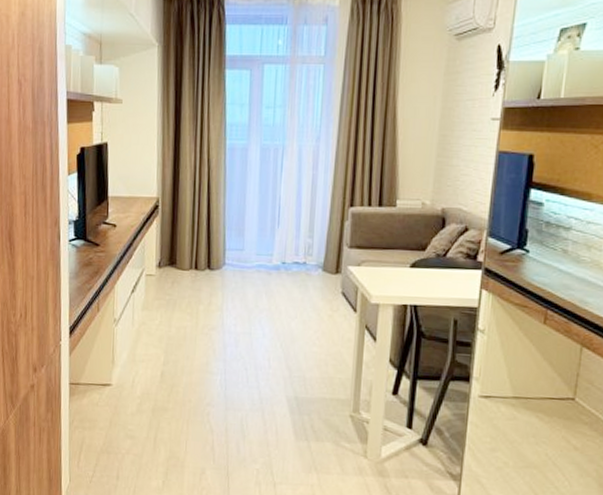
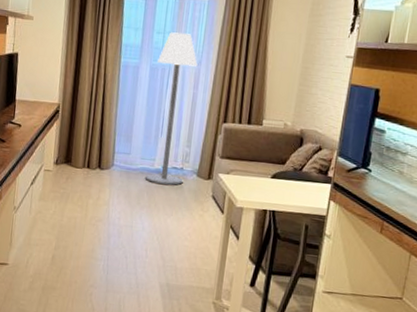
floor lamp: none [262,105,316,283] -> present [145,32,198,185]

